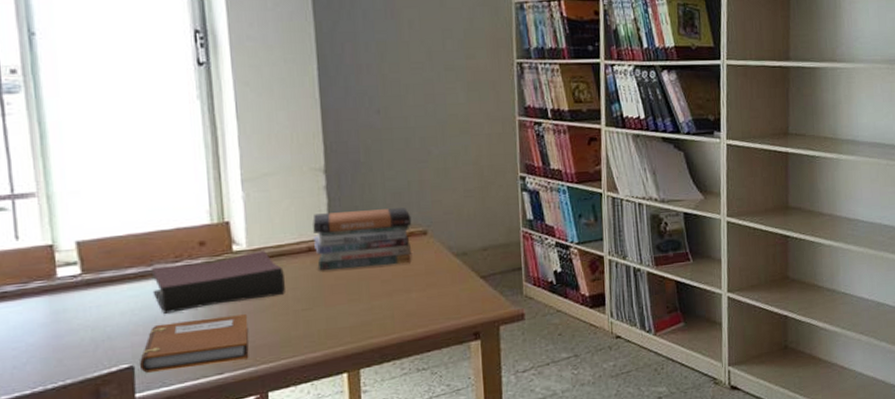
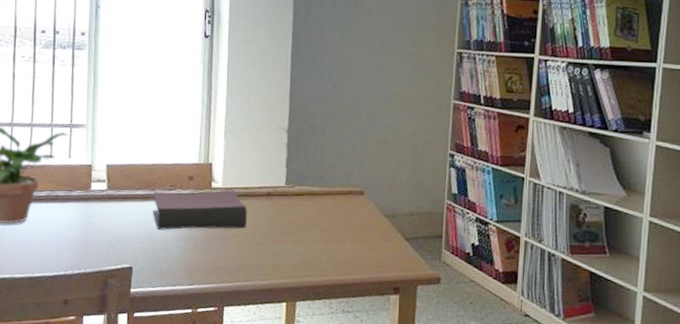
notebook: present [140,314,249,373] -> none [137,237,217,276]
book stack: present [312,207,412,270] -> none [272,165,352,218]

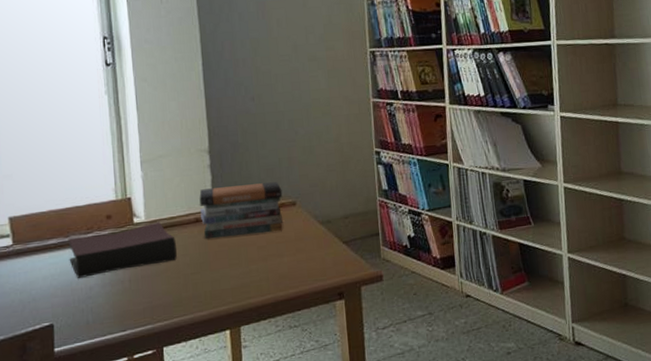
book stack: none [272,165,352,218] -> present [199,182,284,238]

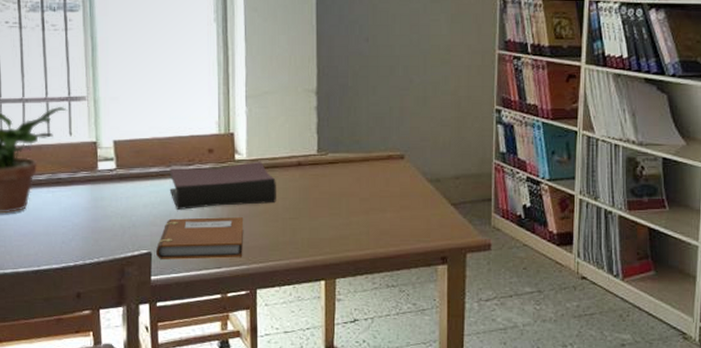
notebook: none [58,278,147,330] -> present [156,217,244,259]
book stack: present [199,182,284,238] -> none [302,132,391,185]

